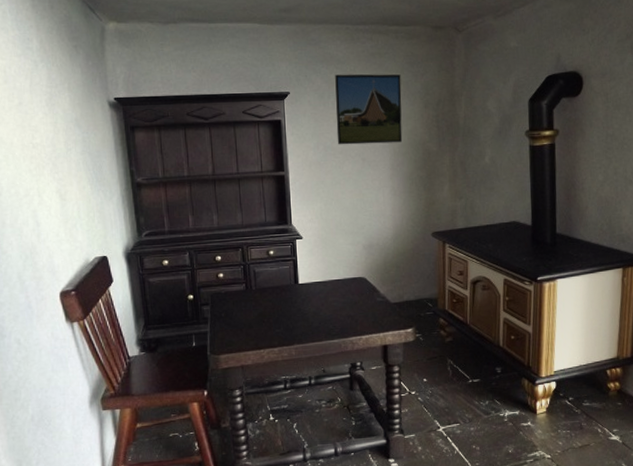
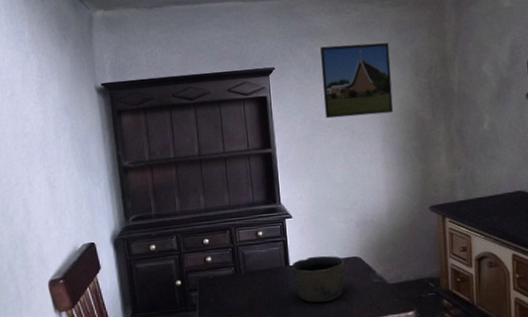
bowl: none [300,275,351,319] -> present [291,255,346,303]

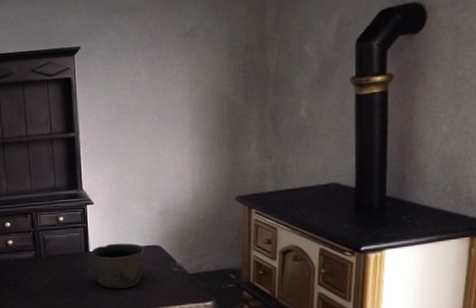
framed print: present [320,43,394,119] -> none [129,20,204,102]

